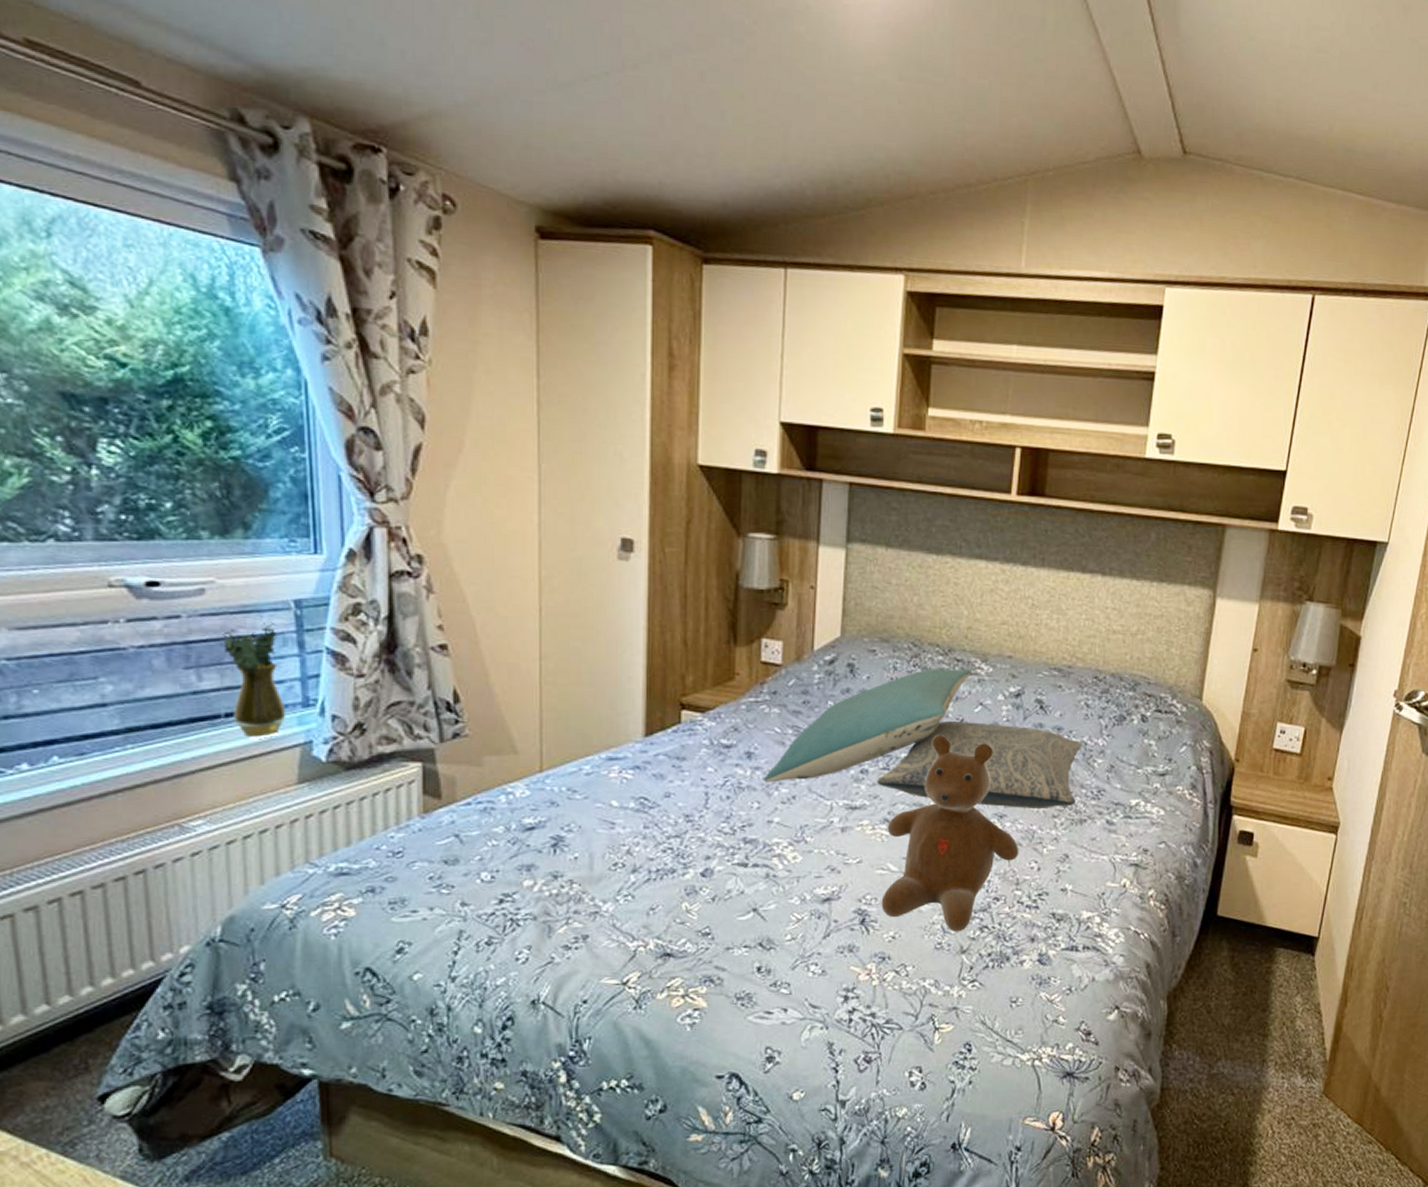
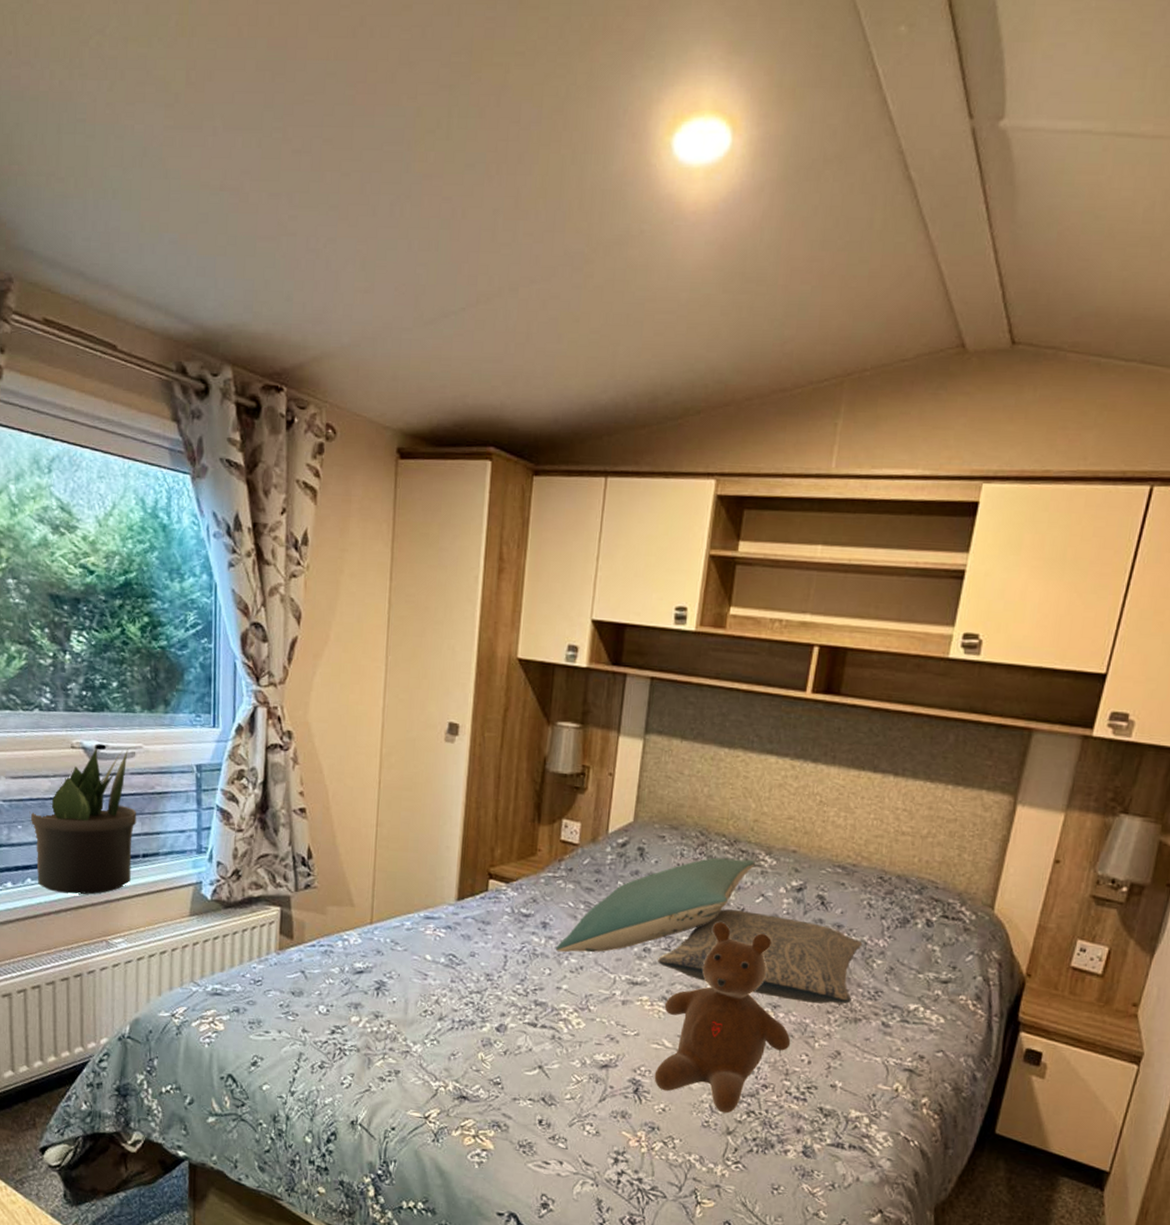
planter: none [49,584,213,771] -> present [29,747,137,895]
vase: present [221,622,287,737] -> none [144,782,185,876]

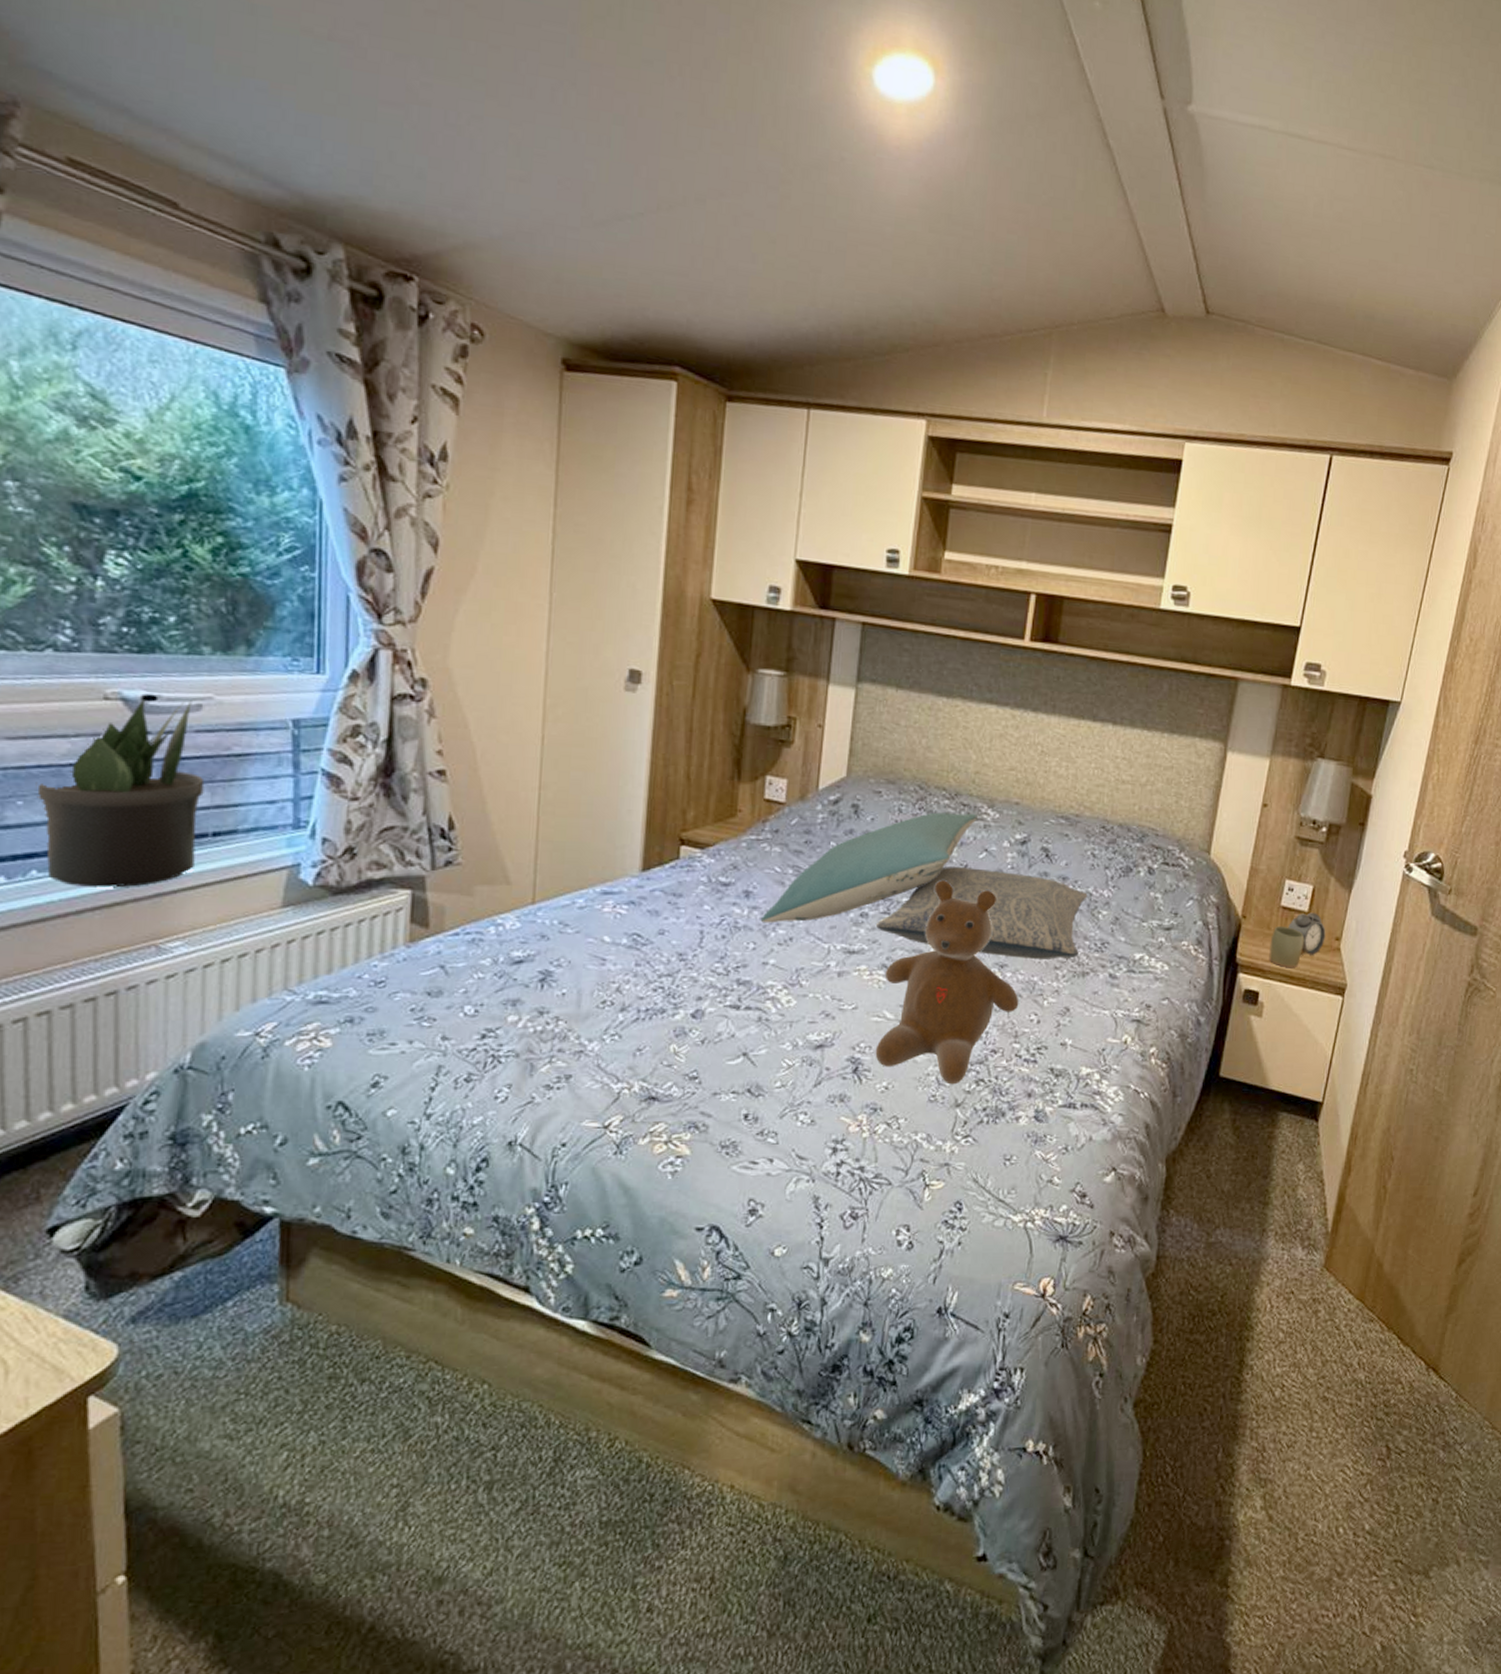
mug: none [1055,987,1097,1031] -> present [1269,927,1305,967]
alarm clock: none [1078,975,1122,1020] -> present [1288,912,1326,955]

